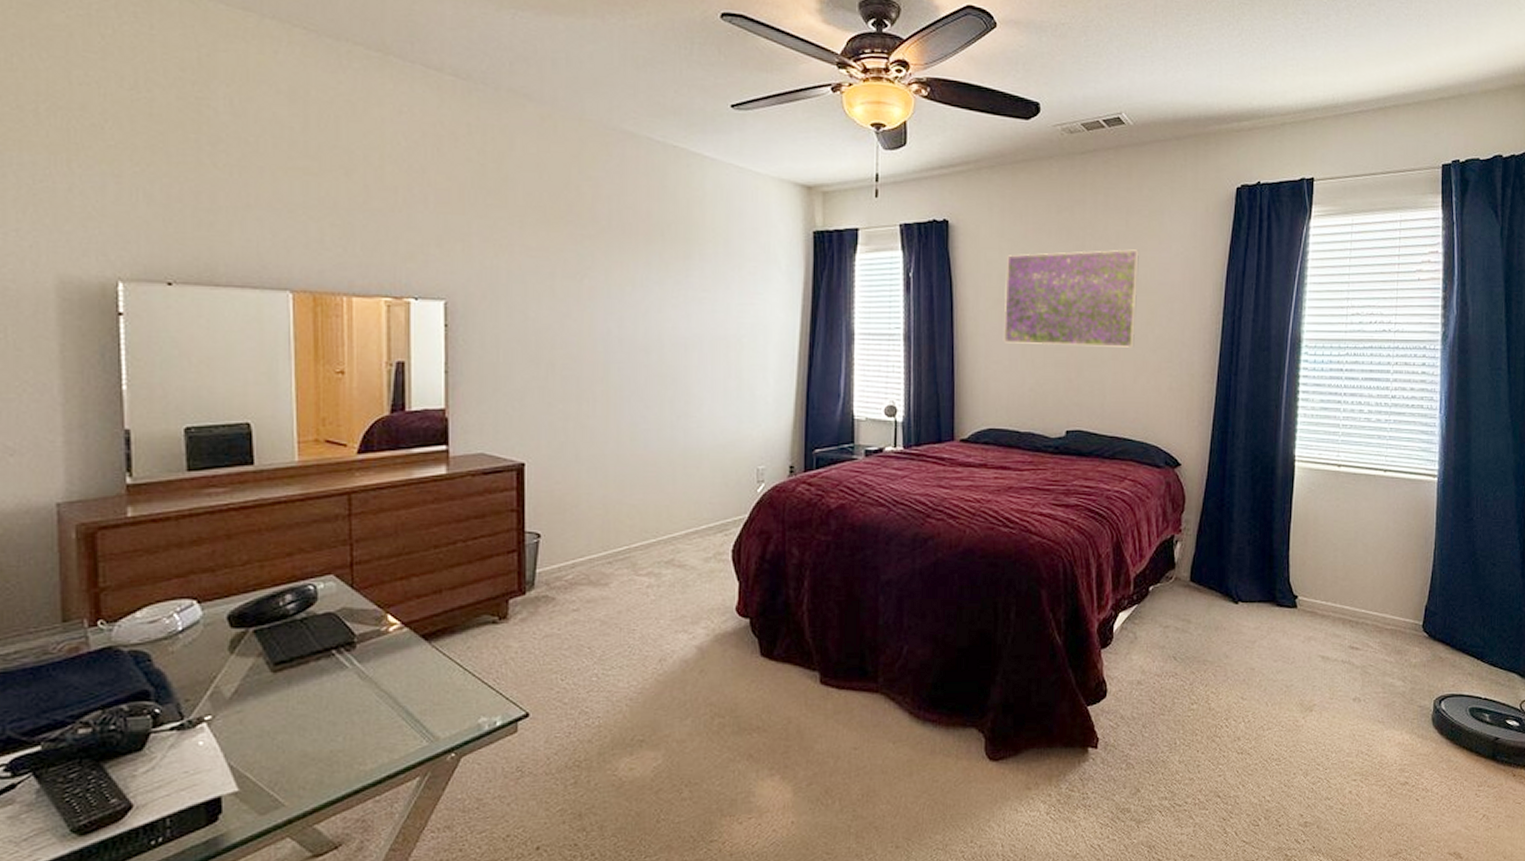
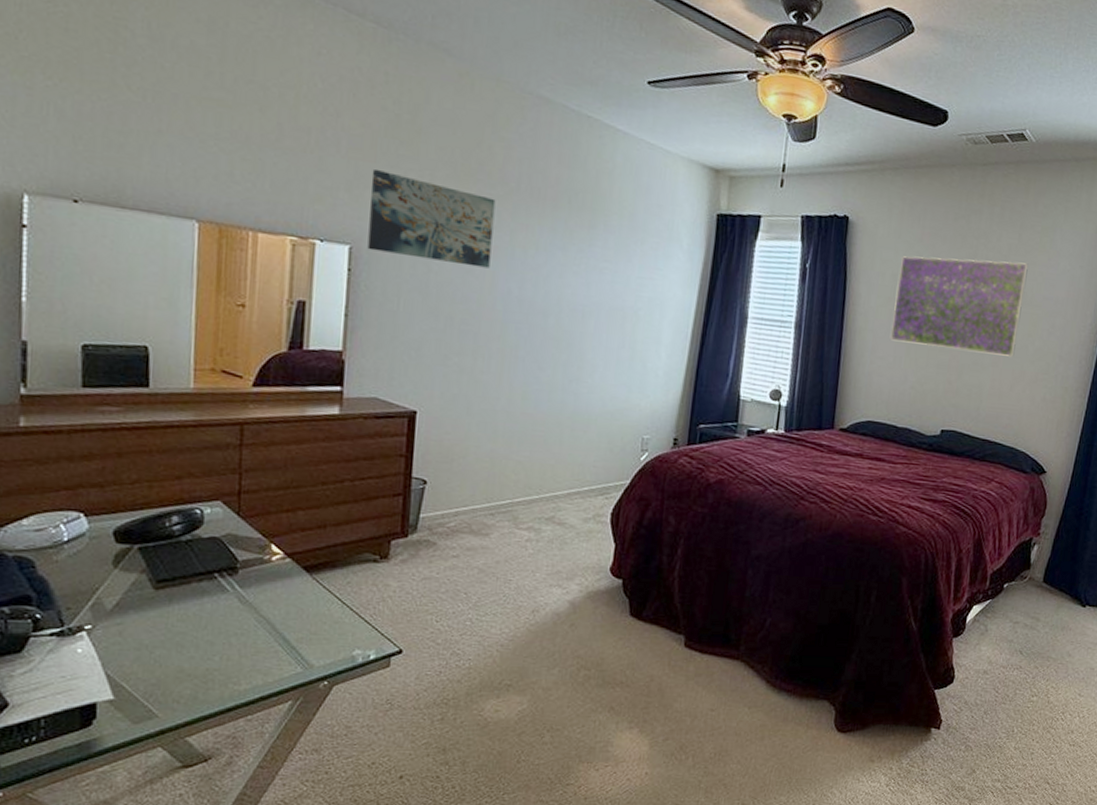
wall art: none [461,221,588,310] -> present [367,168,496,268]

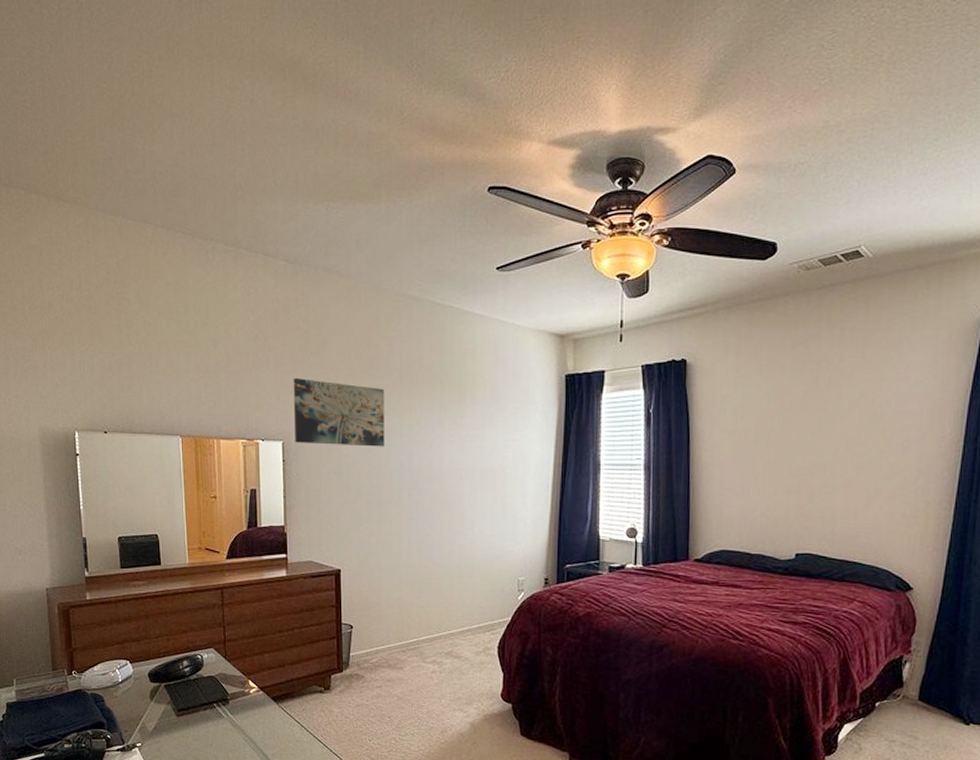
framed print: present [890,256,1029,357] -> none [736,380,876,475]

